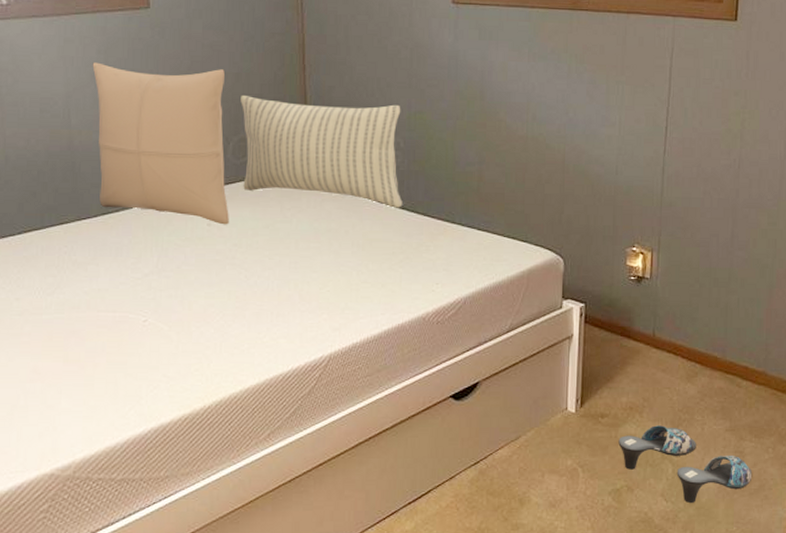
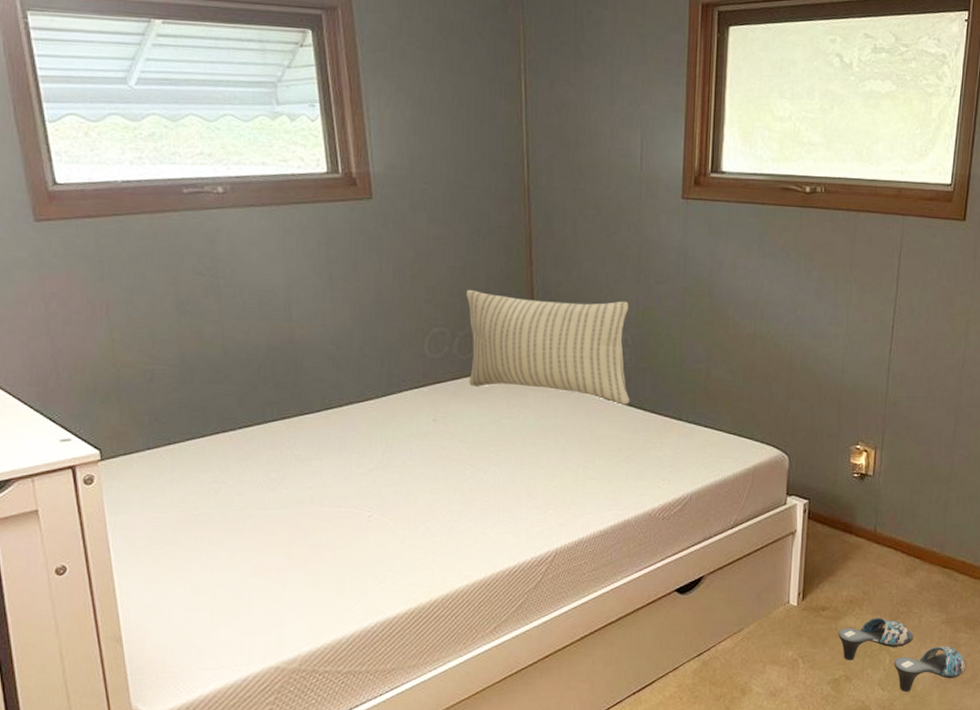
pillow: present [92,62,229,225] -> none [313,254,455,421]

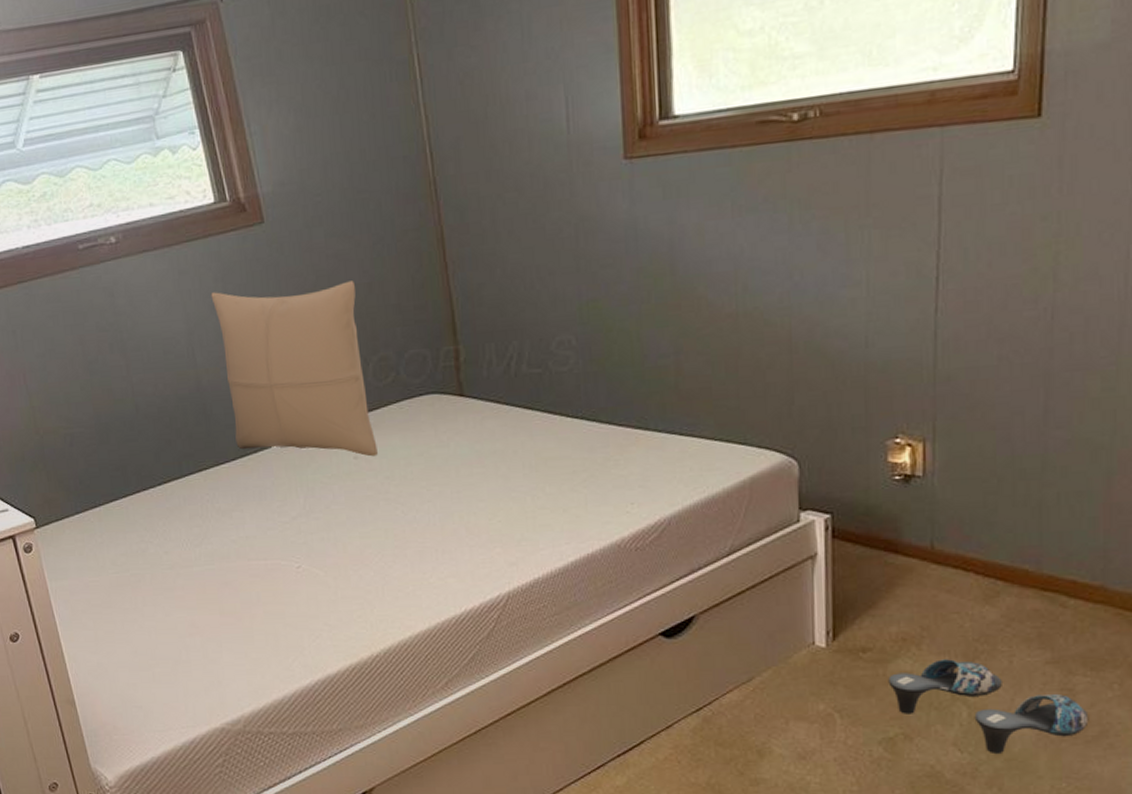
pillow: none [313,254,455,421] -> present [211,281,378,457]
pillow: present [466,289,631,405] -> none [376,294,582,419]

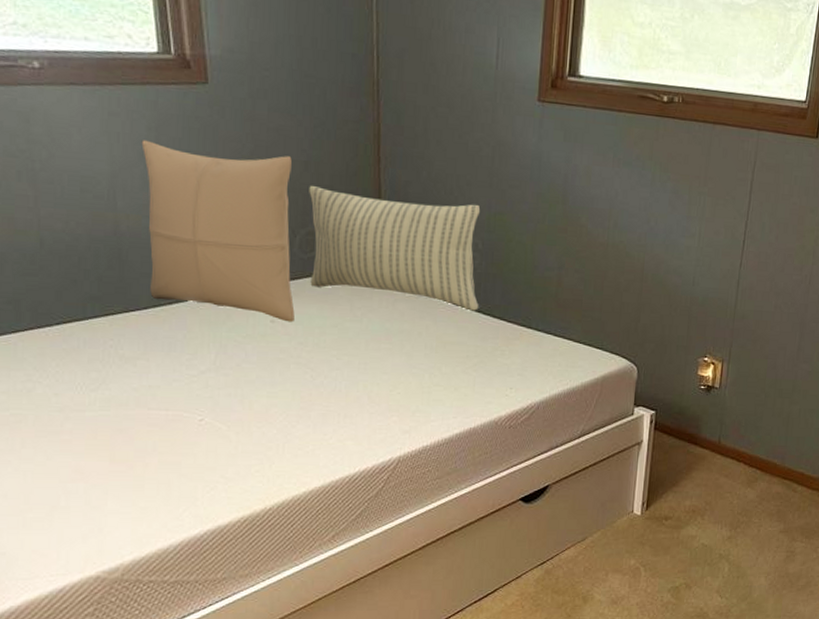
pillow: none [376,294,582,419] -> present [309,185,481,311]
slippers: present [888,659,1089,753] -> none [680,527,801,598]

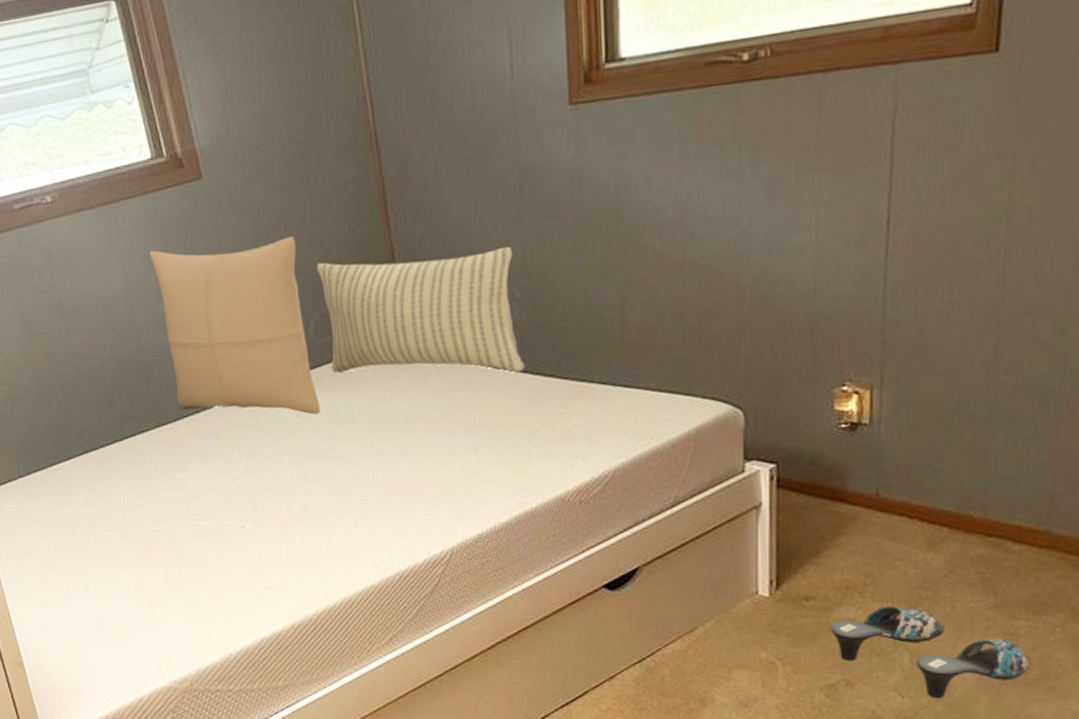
slippers: none [680,527,801,598] -> present [831,606,1030,698]

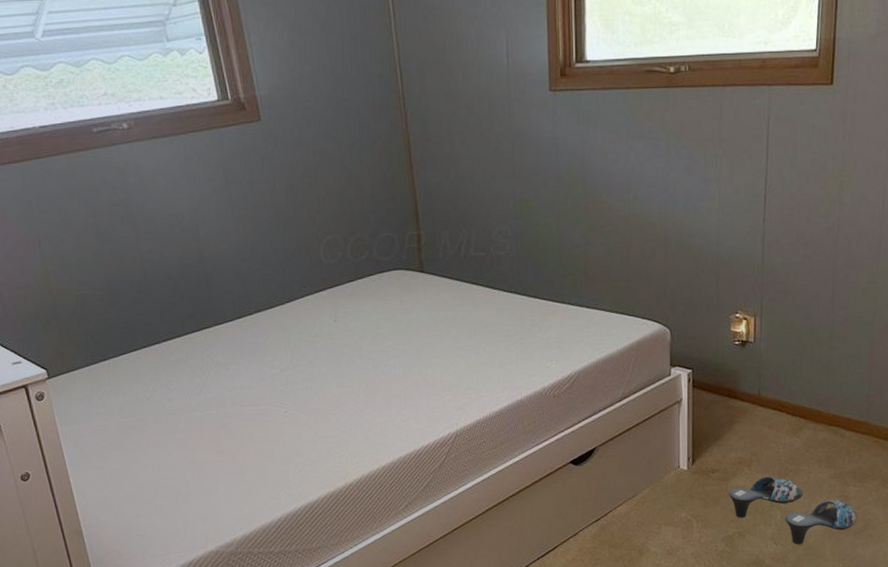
pillow: present [149,236,320,415] -> none [213,174,354,320]
pillow: present [317,246,526,373] -> none [354,194,515,293]

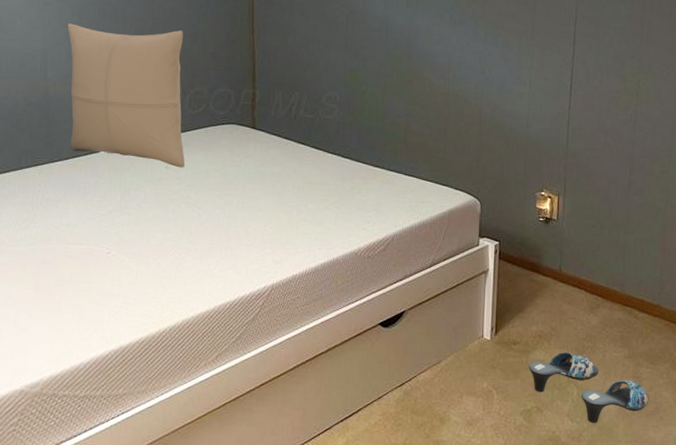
pillow: none [213,174,354,320] -> present [67,23,185,168]

